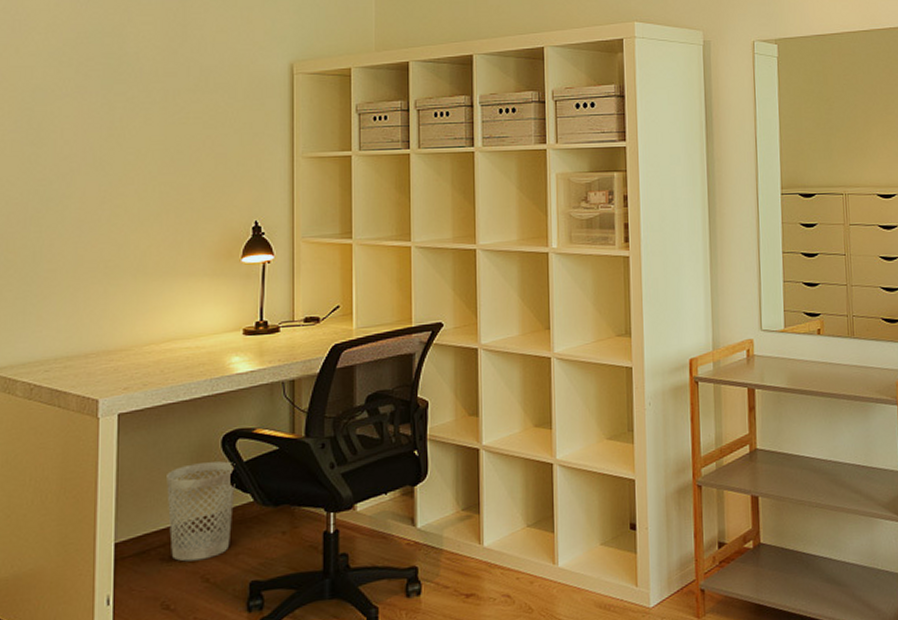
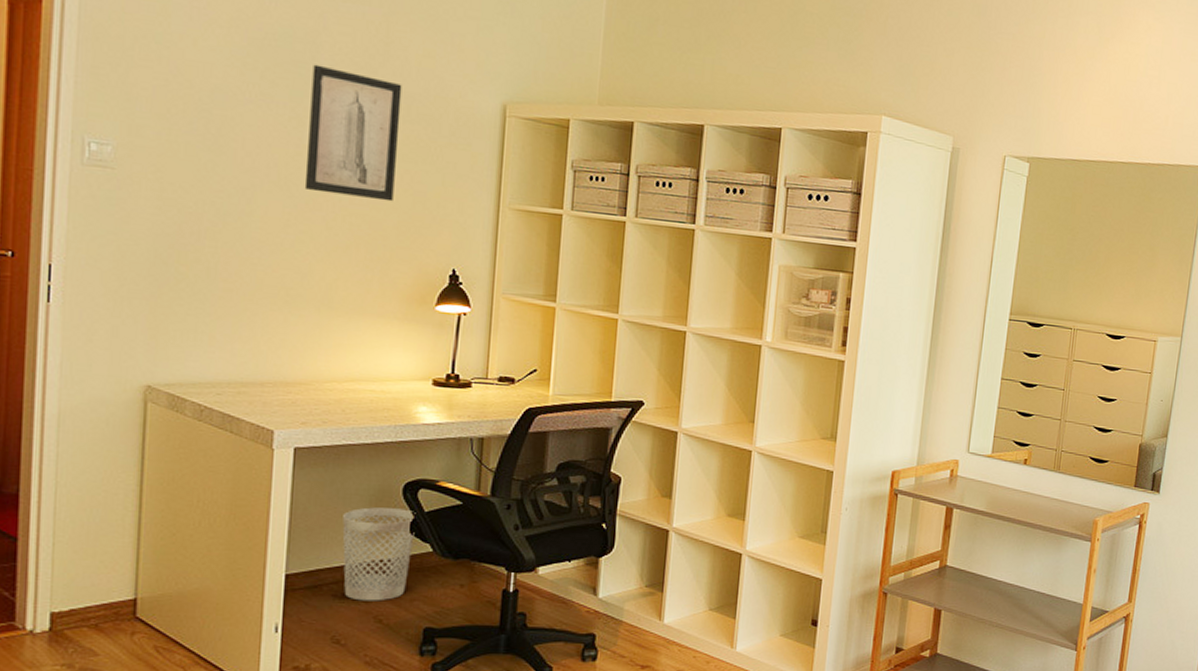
wall art: none [117,53,200,168] -> present [304,64,402,202]

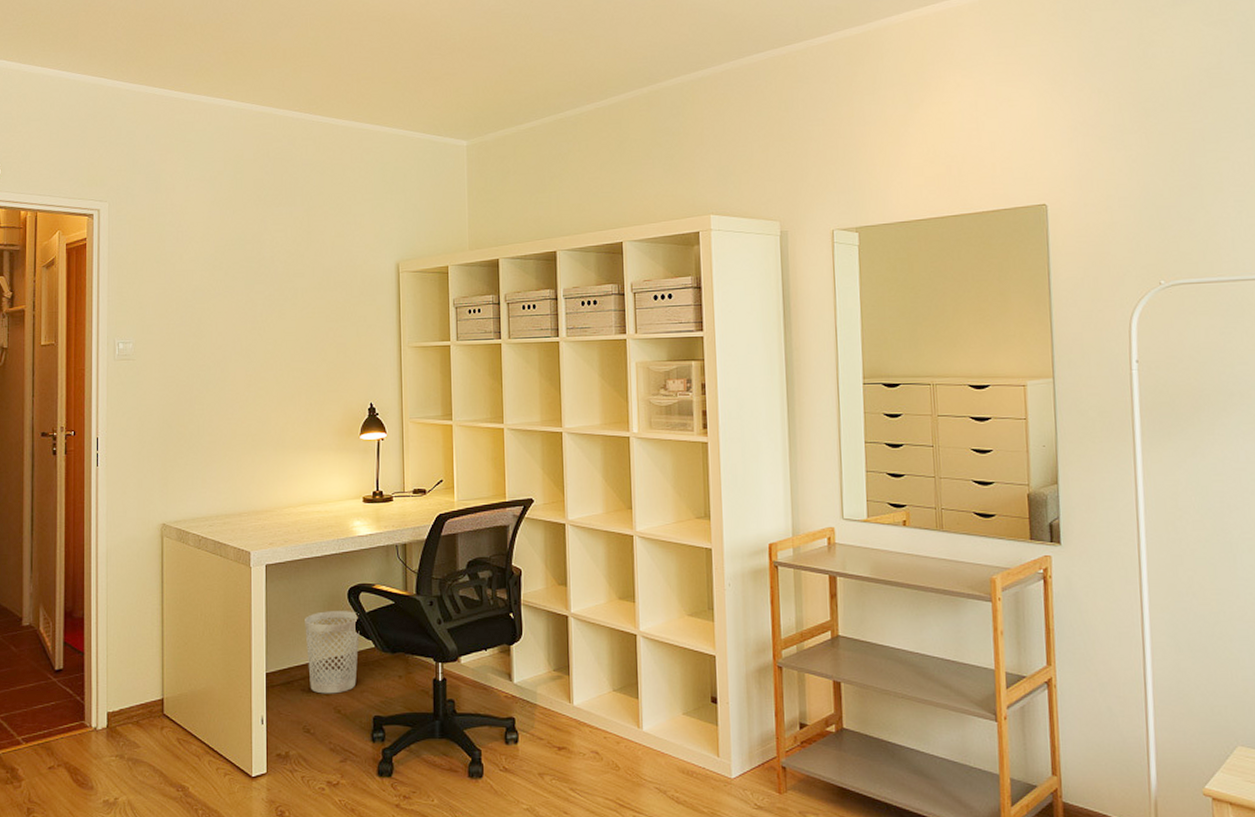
wall art: present [304,64,402,202] -> none [259,257,323,356]

